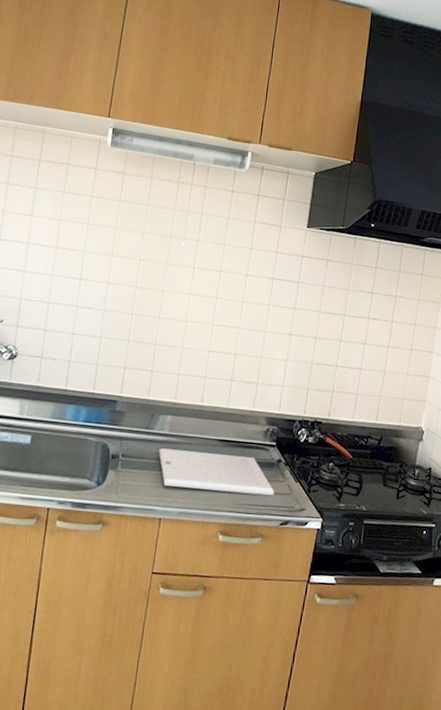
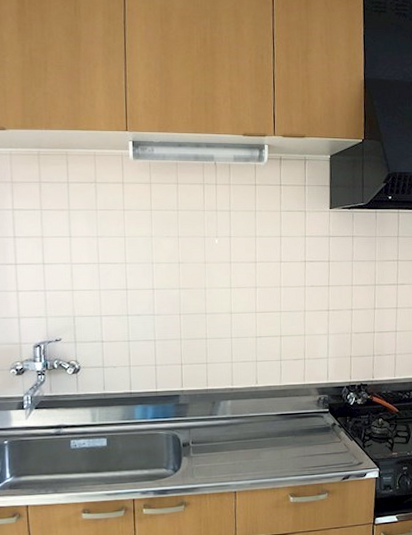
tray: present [158,448,274,496] -> none [224,425,333,462]

